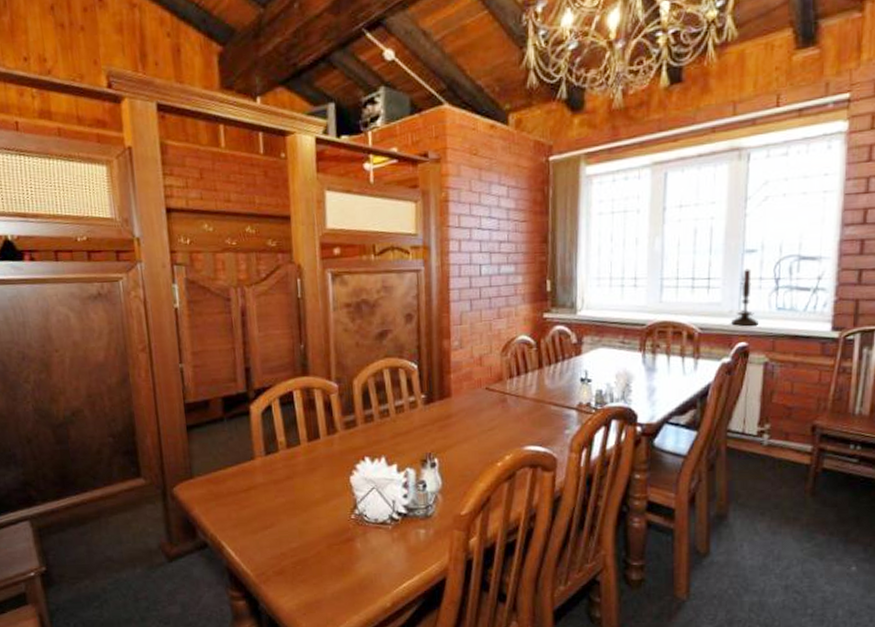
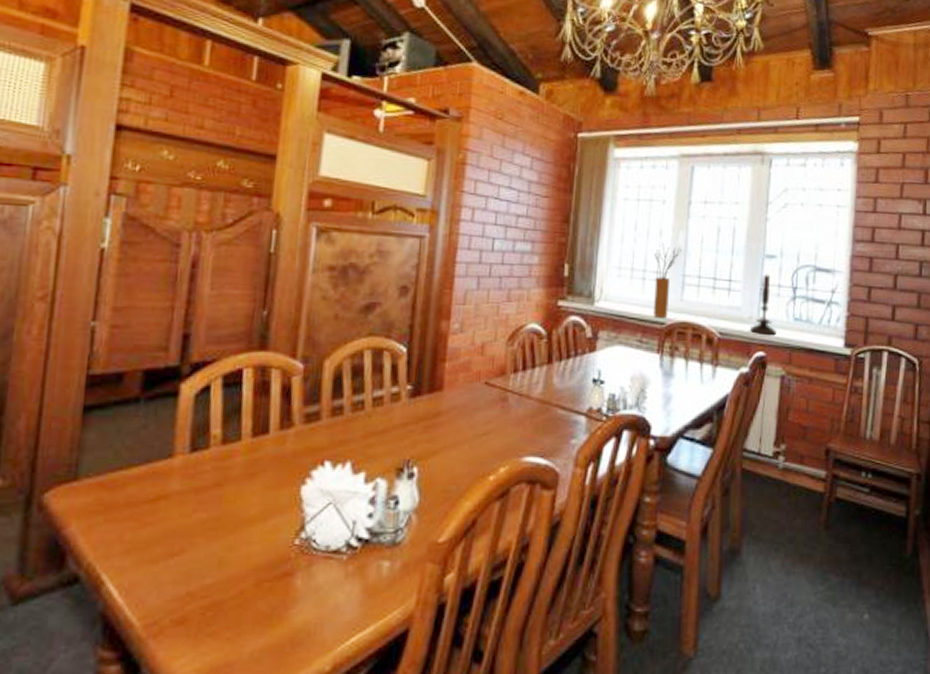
vase: none [631,250,658,321] -> present [654,242,682,319]

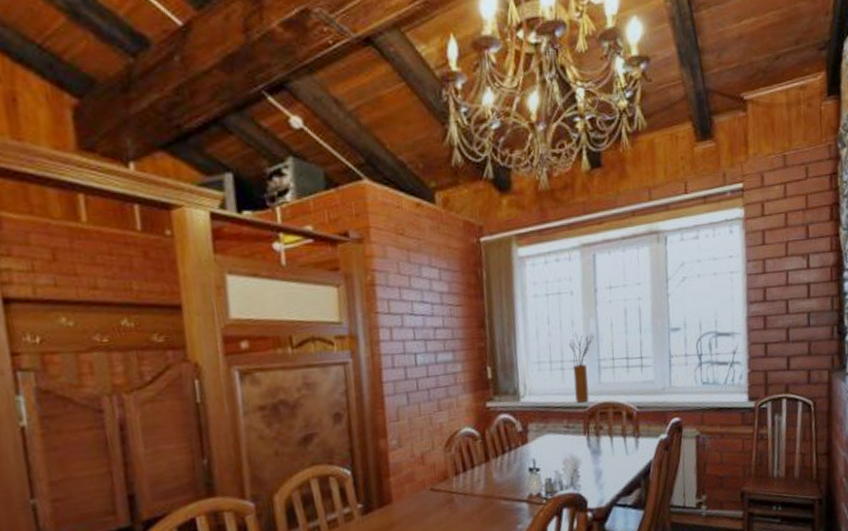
candle: present [750,274,776,336] -> none [664,346,688,403]

